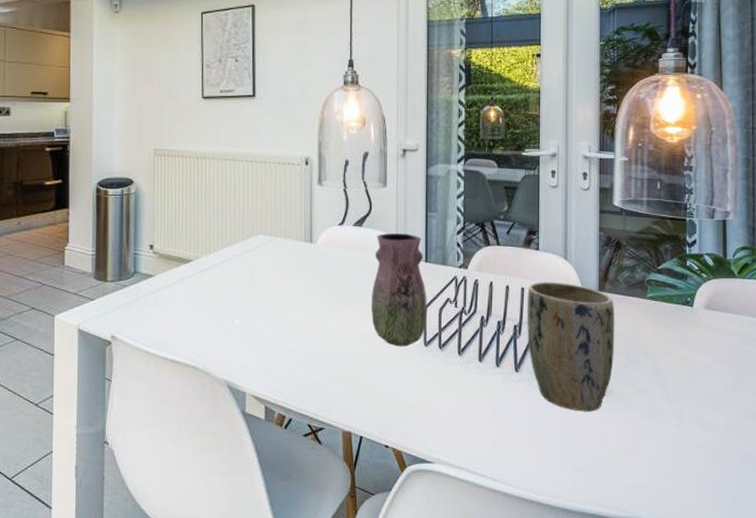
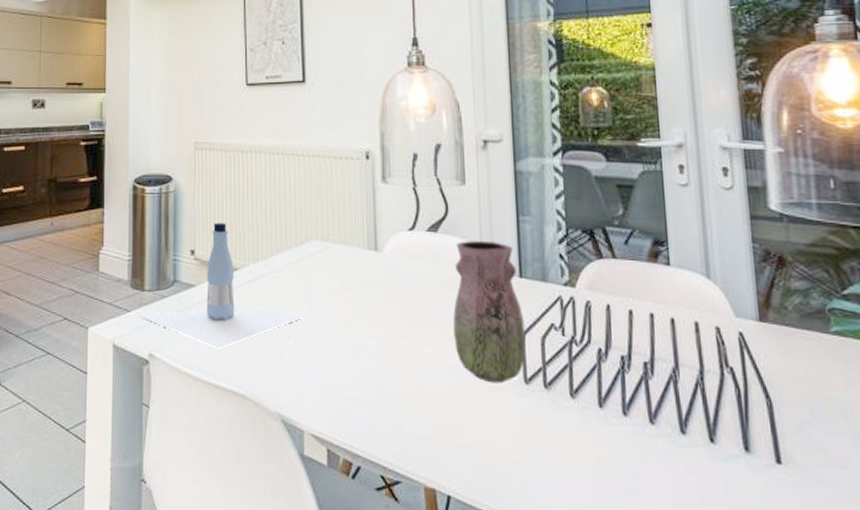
bottle: none [103,220,247,329] -> present [140,222,302,349]
plant pot: present [527,282,615,412] -> none [658,306,791,485]

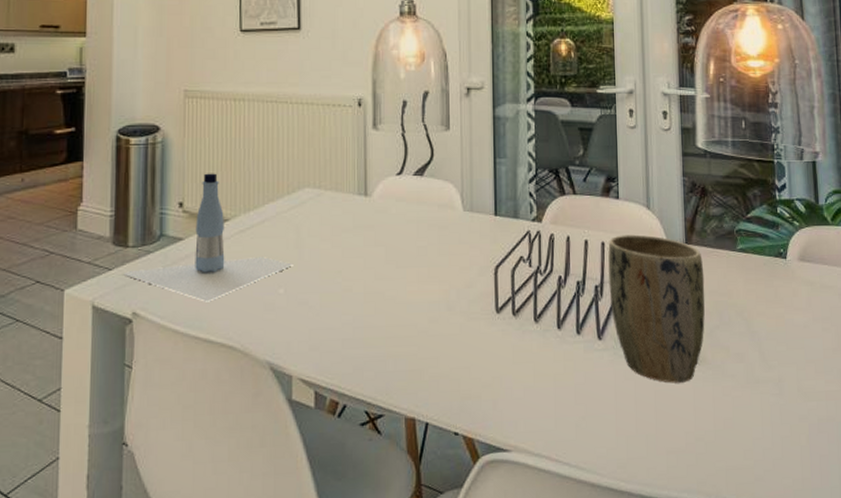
vase: present [453,241,526,383] -> none [435,183,498,315]
plant pot: none [658,306,791,485] -> present [608,234,705,383]

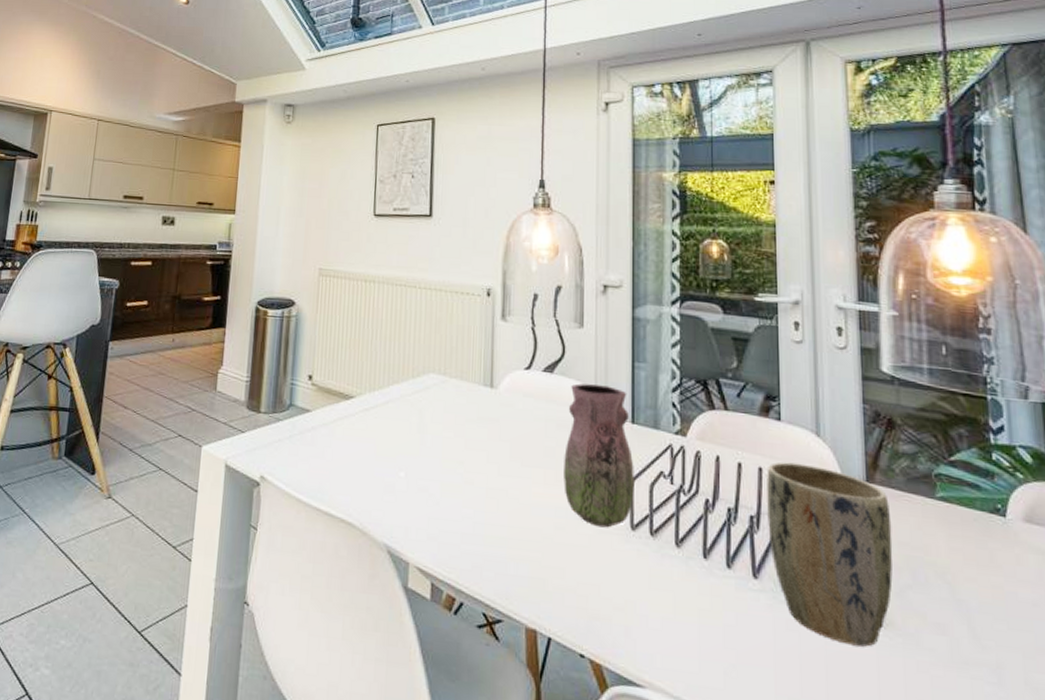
bottle: present [123,173,292,302] -> none [254,349,414,476]
vase: none [435,183,498,315] -> present [564,383,634,528]

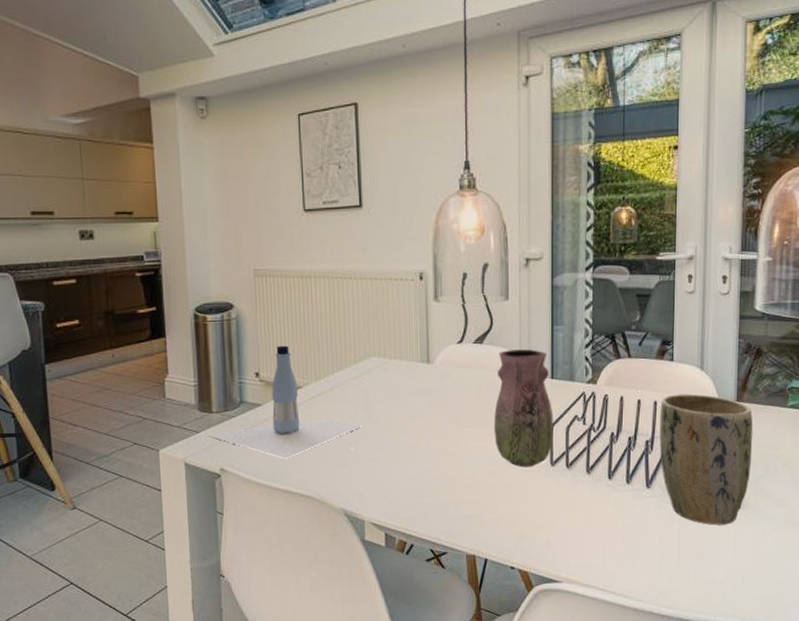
bottle: none [254,349,414,476] -> present [210,345,361,459]

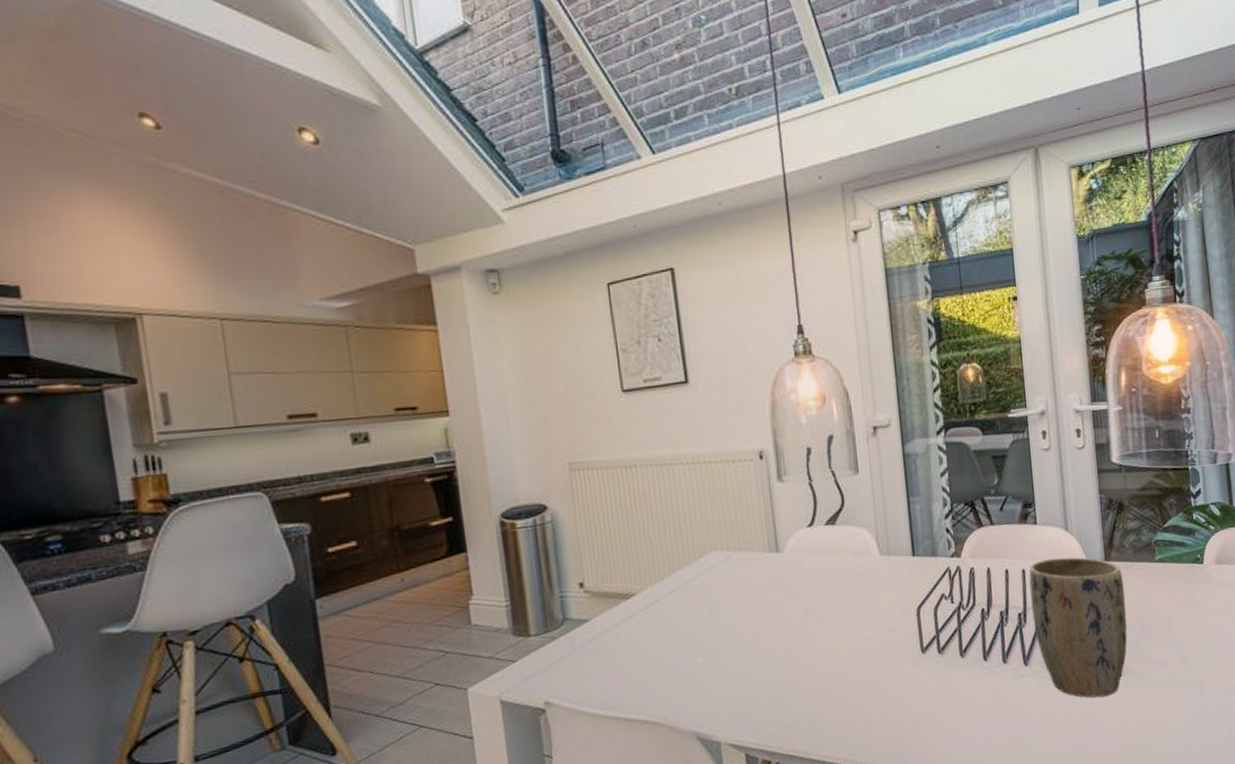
bottle: present [210,345,361,459] -> none [529,547,708,682]
vase: present [494,349,553,468] -> none [854,525,921,659]

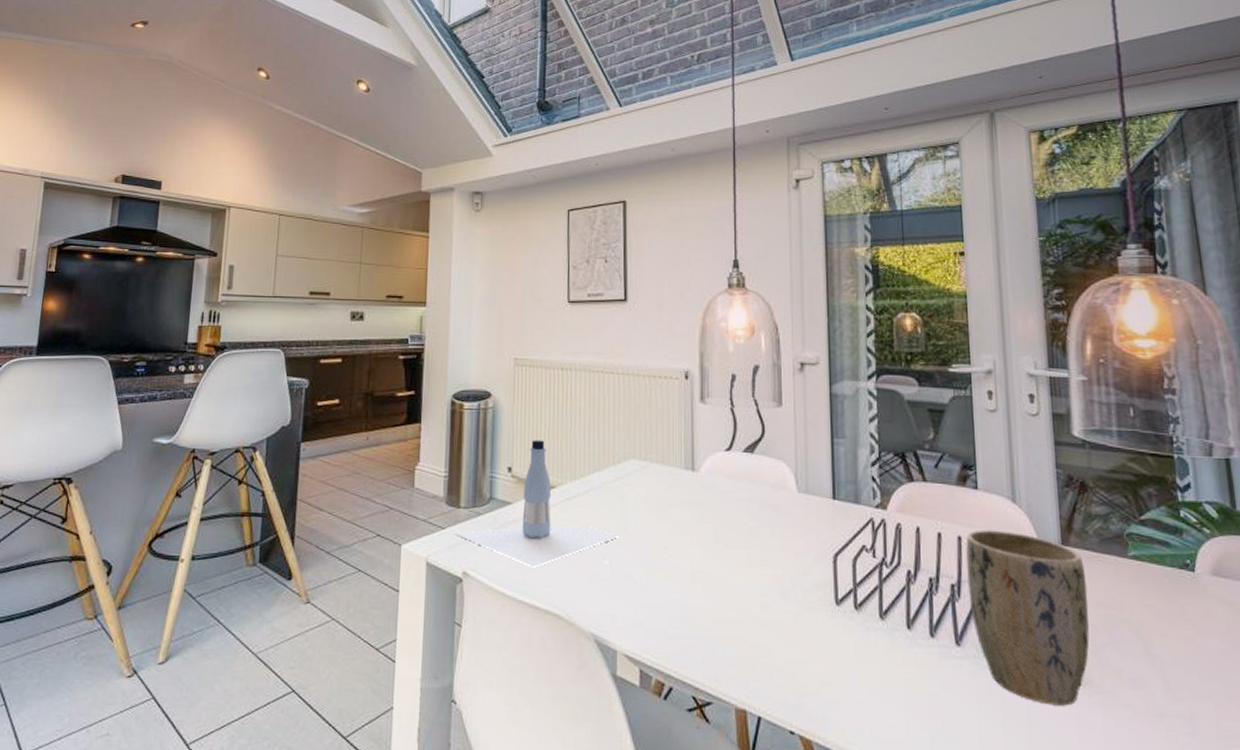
bottle: none [529,547,708,682] -> present [455,440,618,568]

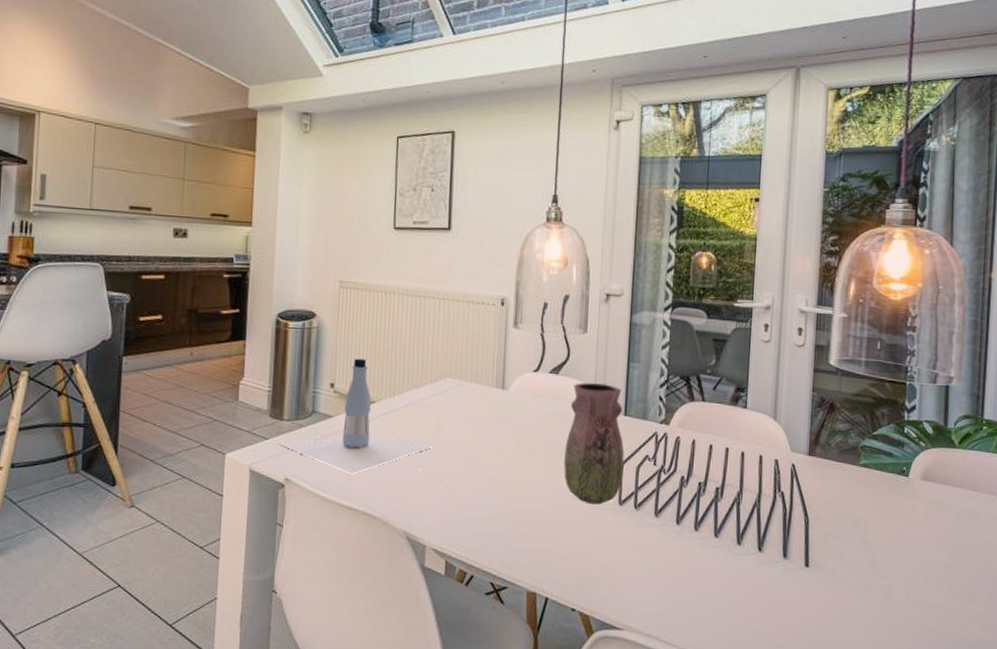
vase: none [767,462,838,605] -> present [564,383,625,505]
plant pot: present [966,529,1090,706] -> none [729,442,825,583]

